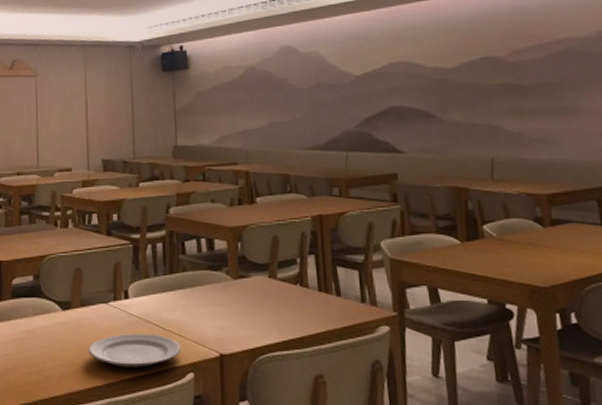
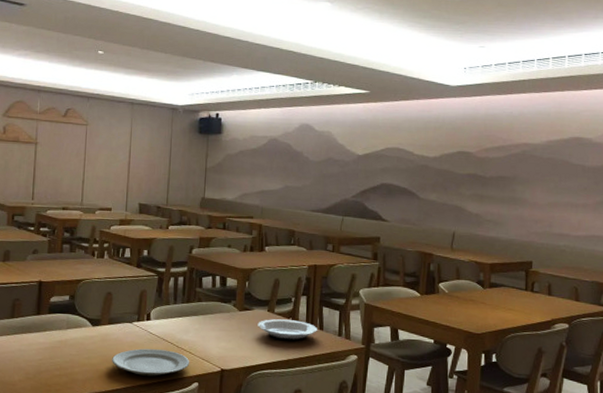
plate: none [258,286,334,313] -> present [257,319,317,341]

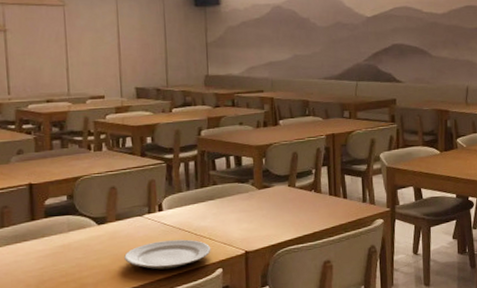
plate: present [257,319,317,341] -> none [279,192,341,214]

